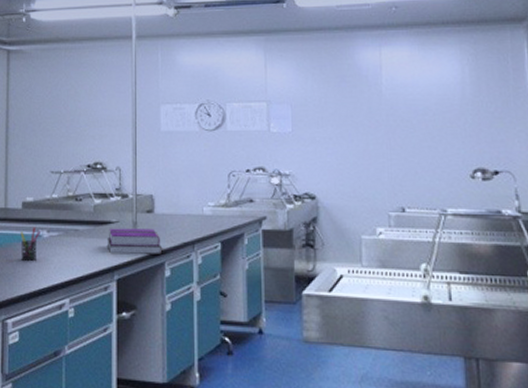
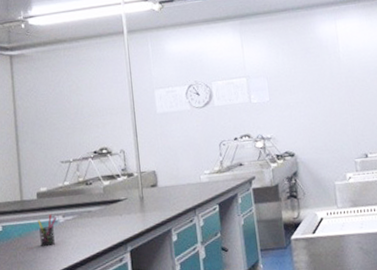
notebook: present [106,228,163,255] -> none [117,201,169,229]

